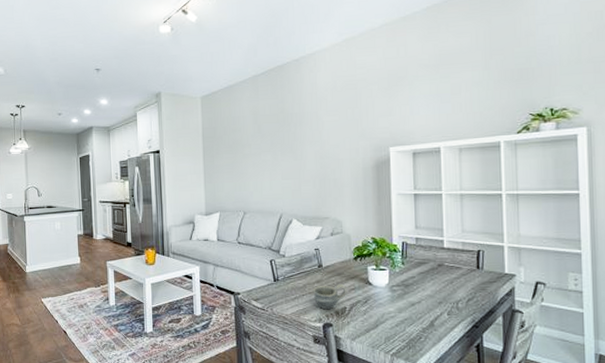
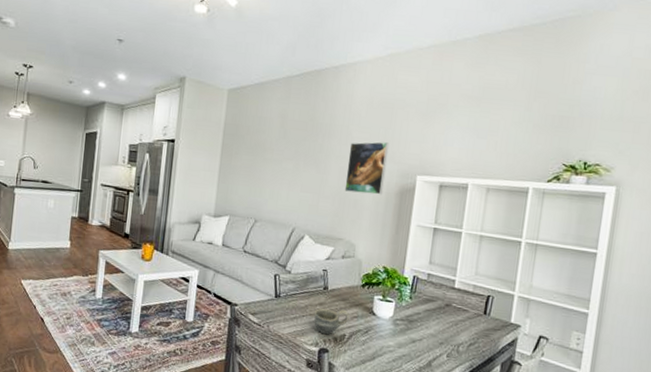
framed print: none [321,121,359,173] -> present [344,141,390,195]

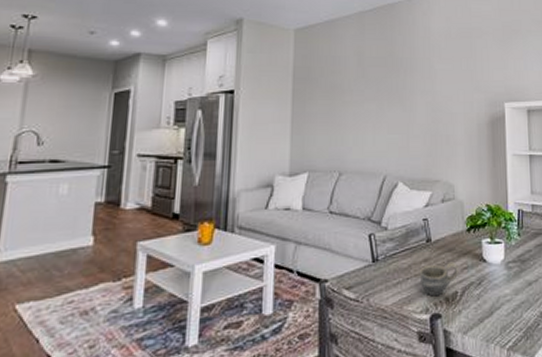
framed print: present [344,141,390,195] -> none [434,72,474,128]

